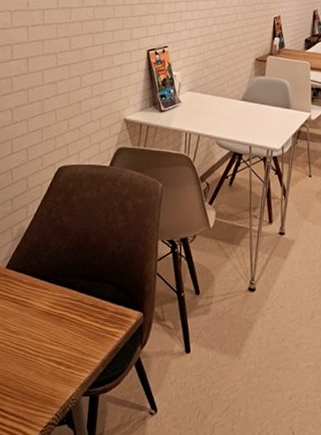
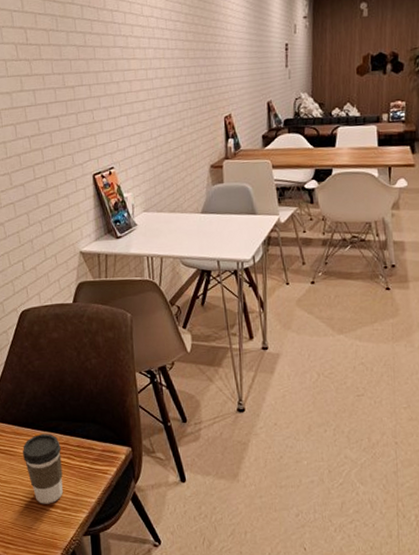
coffee cup: none [36,288,75,360] -> present [22,433,63,504]

